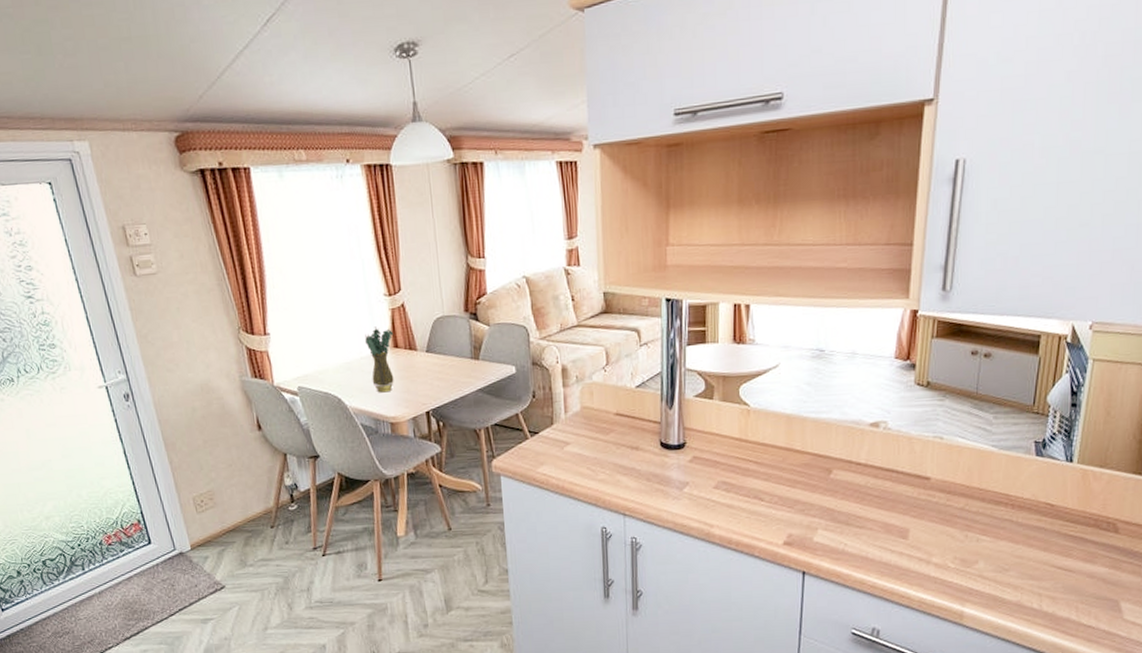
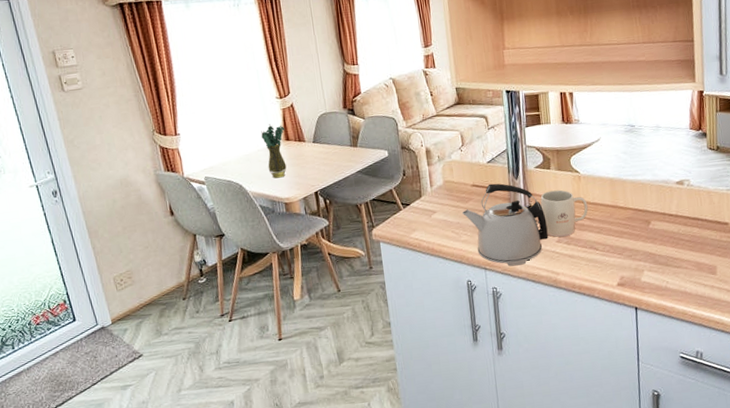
kettle: none [600,413,704,514] -> present [462,183,548,267]
mug: none [697,425,756,483] -> present [540,189,589,237]

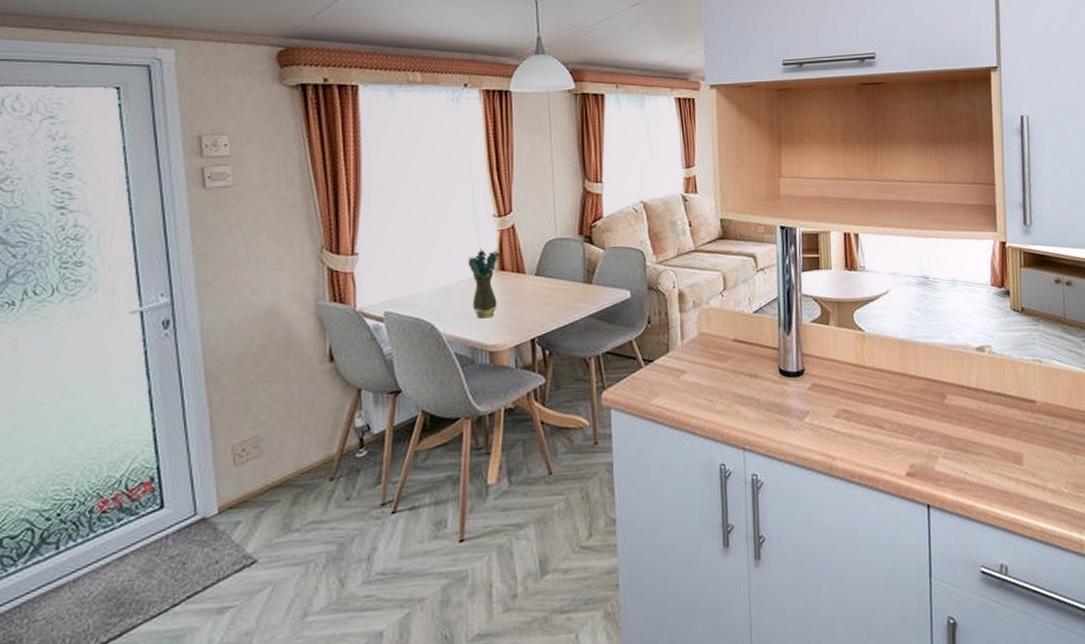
kettle: present [462,183,548,267] -> none [718,339,824,447]
mug: present [540,189,589,237] -> none [815,351,873,411]

